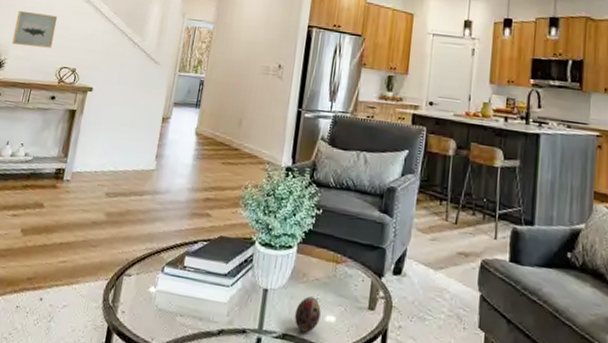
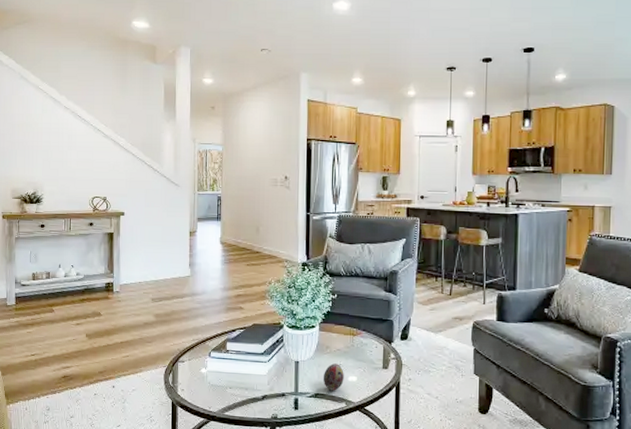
wall art: present [12,10,58,48] -> none [44,150,82,182]

